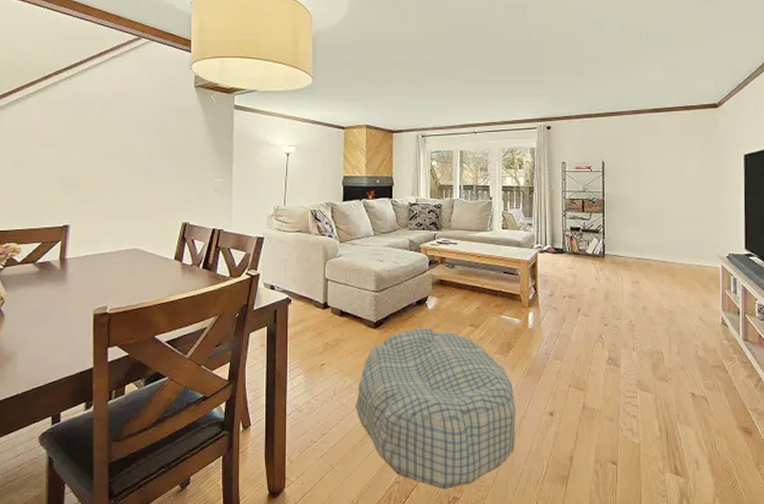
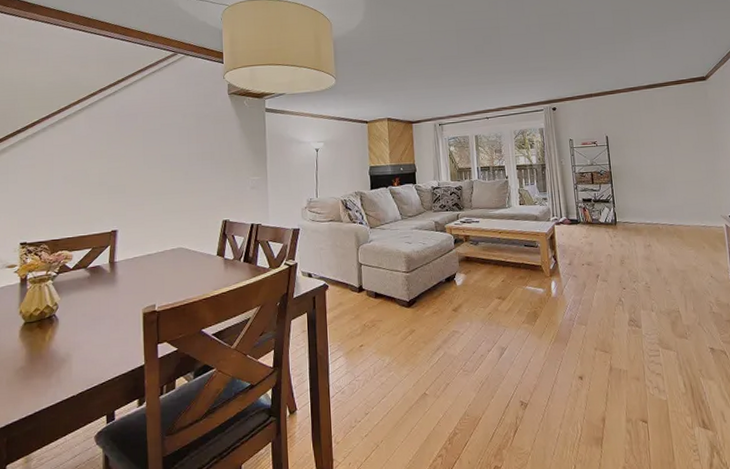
dog bed: present [355,327,516,490] -> none [394,303,549,460]

